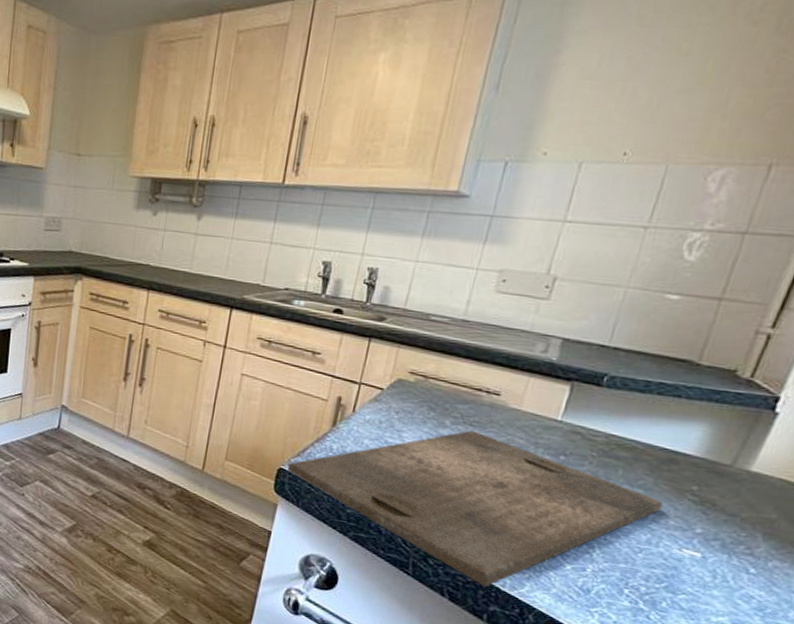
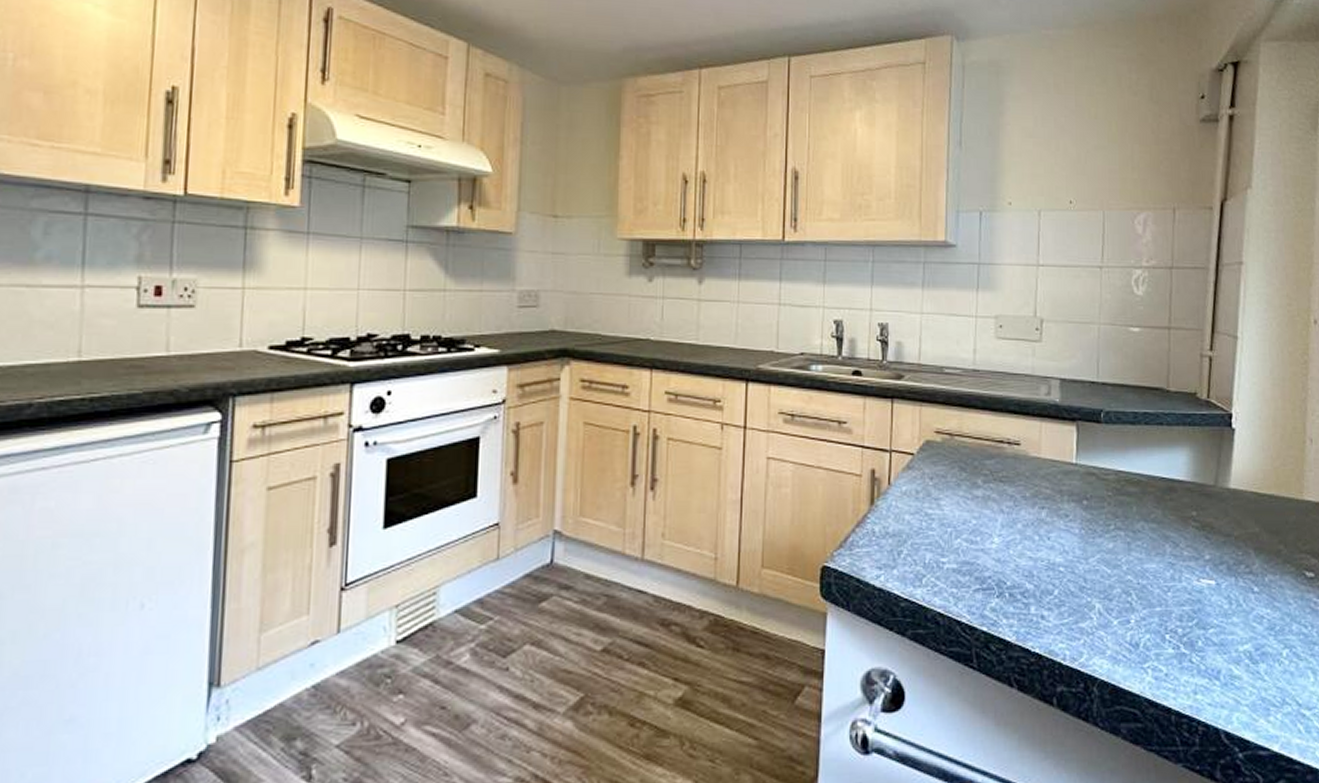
cutting board: present [288,430,664,587] -> none [832,487,1175,665]

